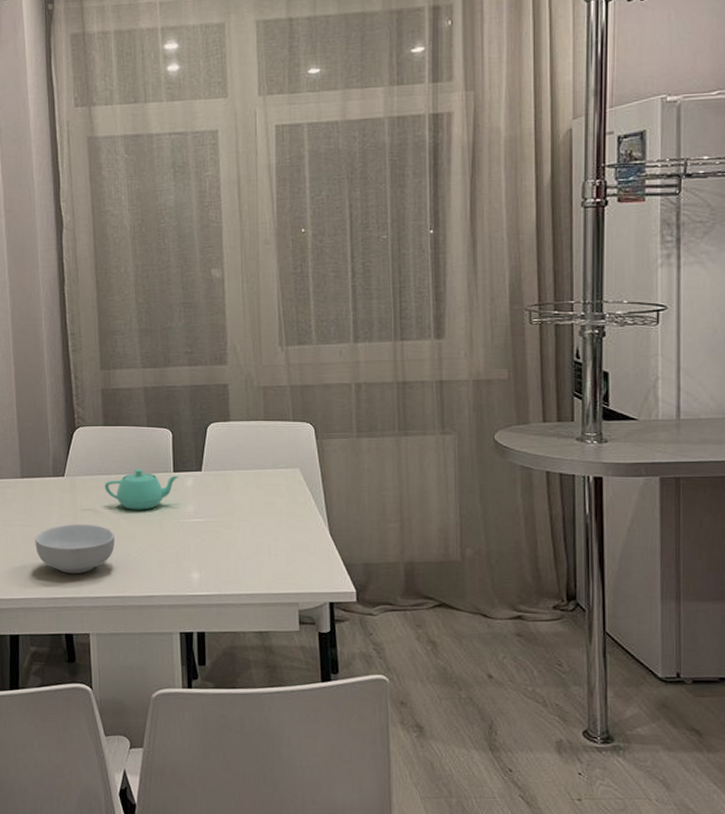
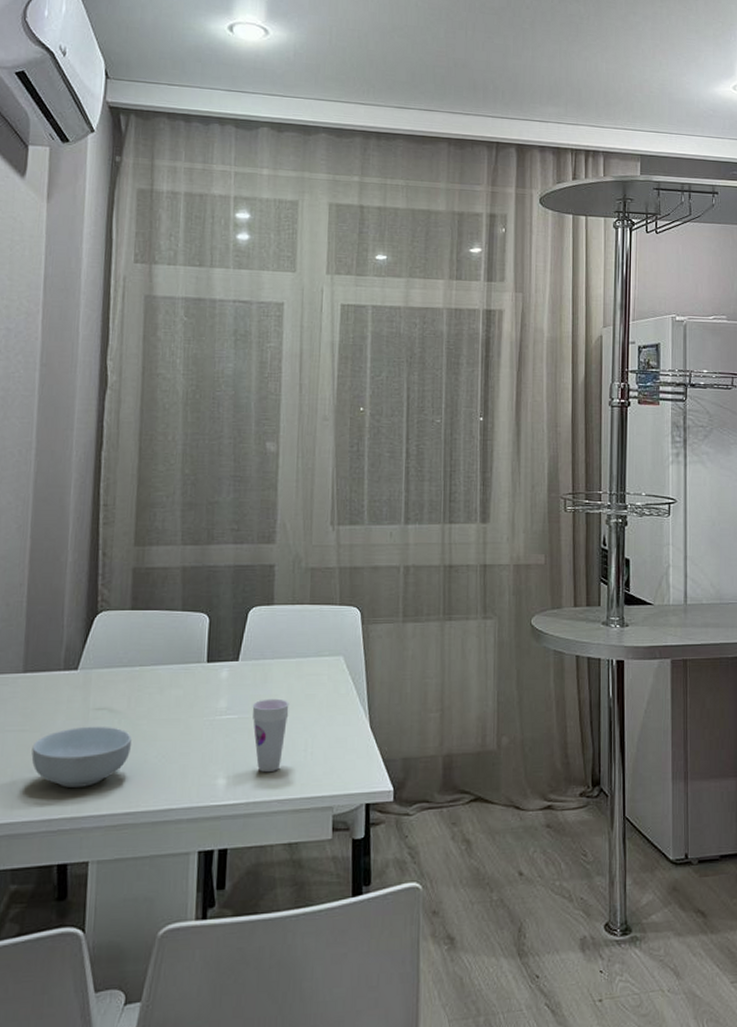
teapot: present [104,469,179,510] -> none [125,659,213,707]
cup: none [217,505,251,570] -> present [252,698,289,773]

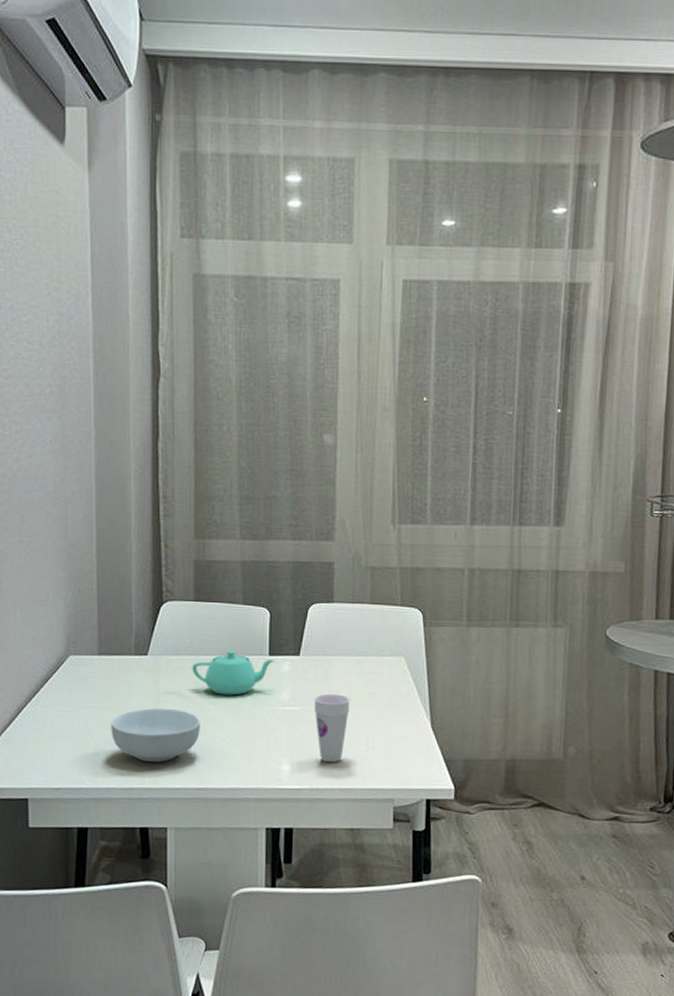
teapot: none [125,659,213,707] -> present [192,650,275,696]

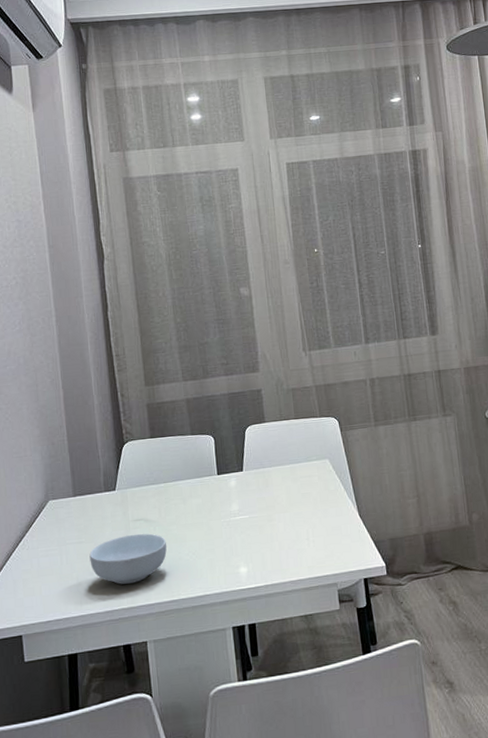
teapot: present [192,650,275,696] -> none [154,475,223,515]
cup: present [314,693,350,763] -> none [259,499,290,560]

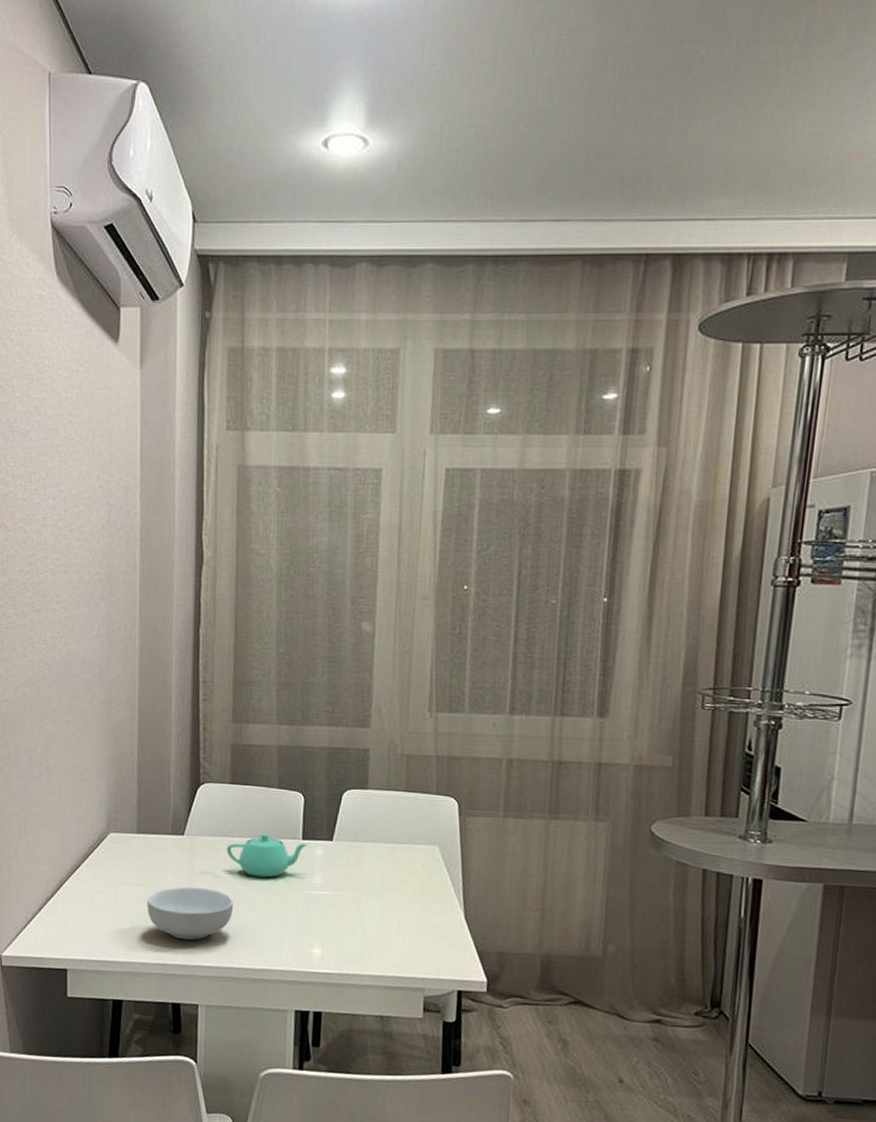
teapot: none [154,475,223,515] -> present [226,833,308,878]

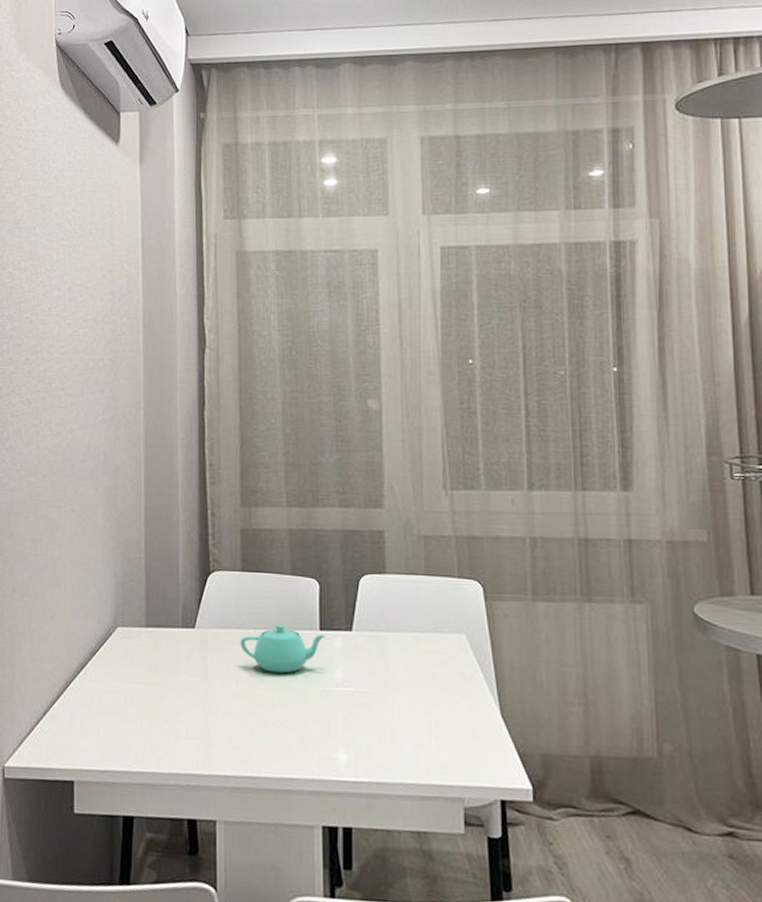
cereal bowl: present [147,886,233,940] -> none [158,685,249,746]

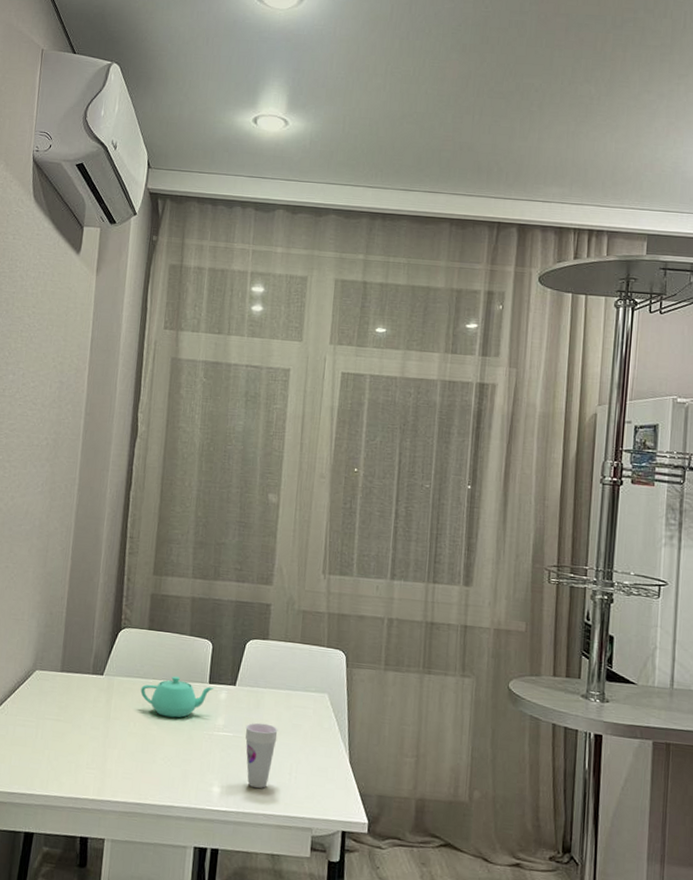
cup: none [369,673,409,753] -> present [245,722,278,789]

